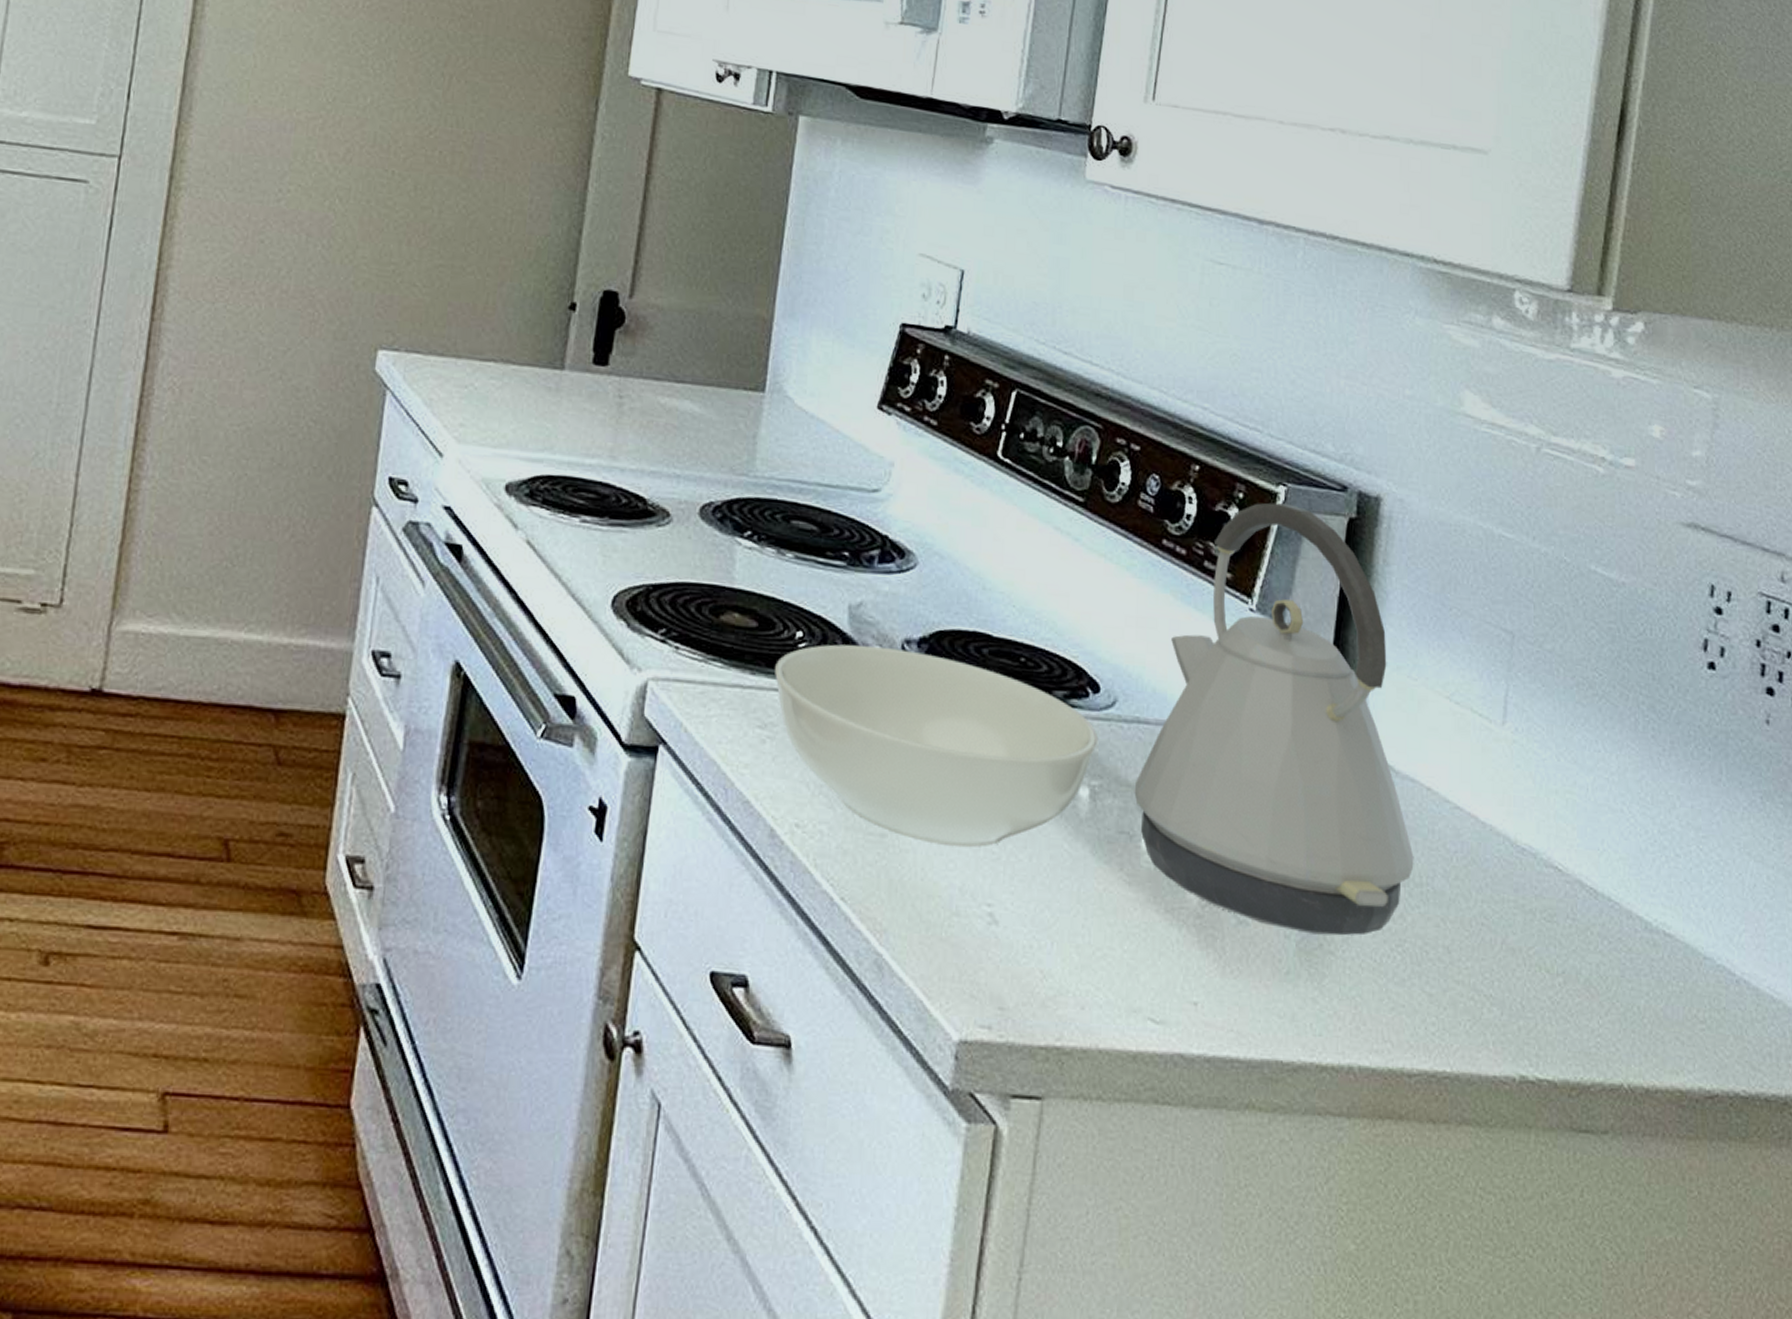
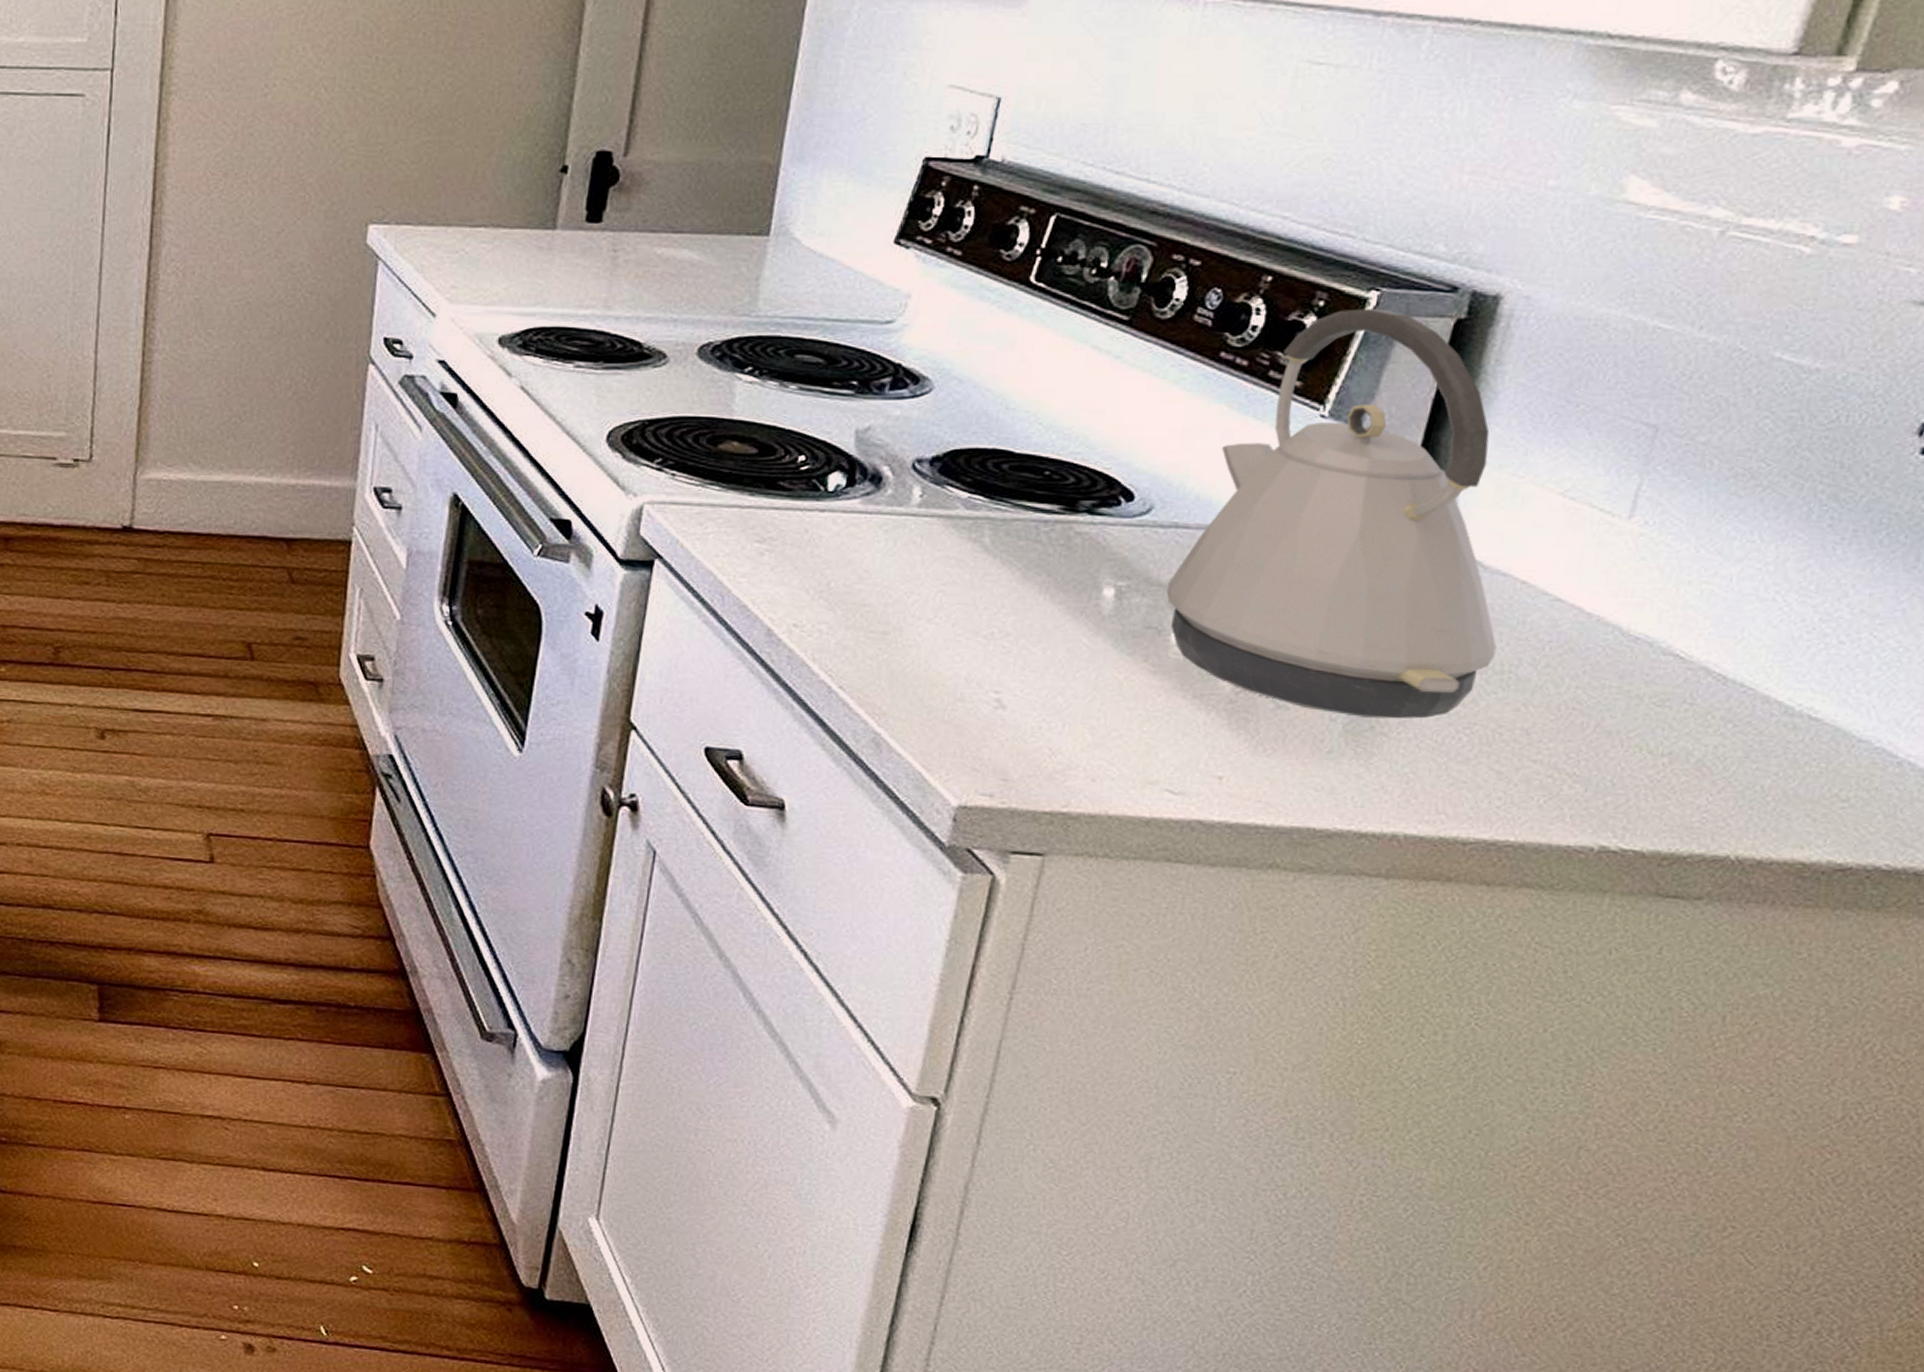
bowl: present [774,644,1098,848] -> none [774,465,1128,643]

